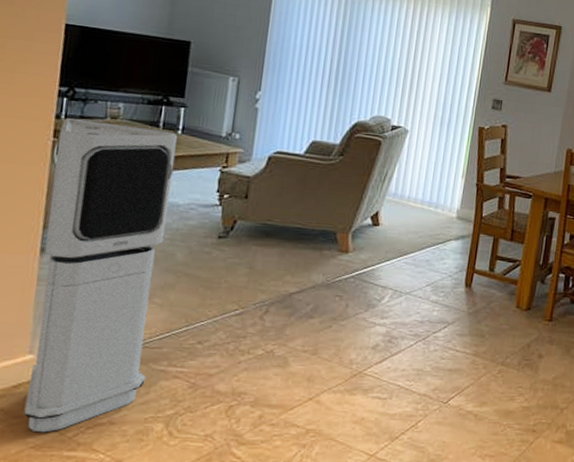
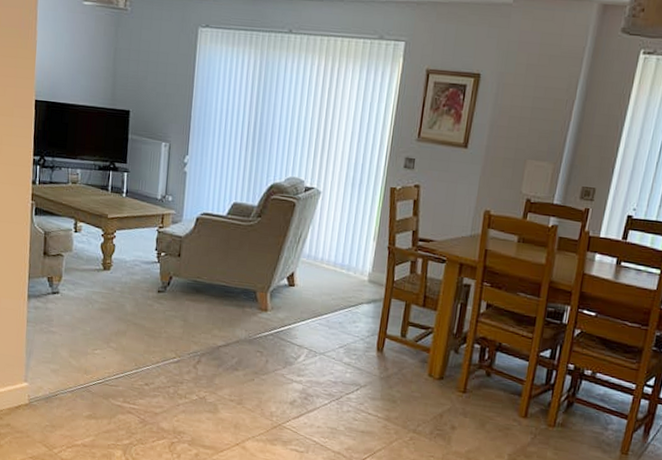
air purifier: present [24,117,177,433] -> none [24,183,123,447]

